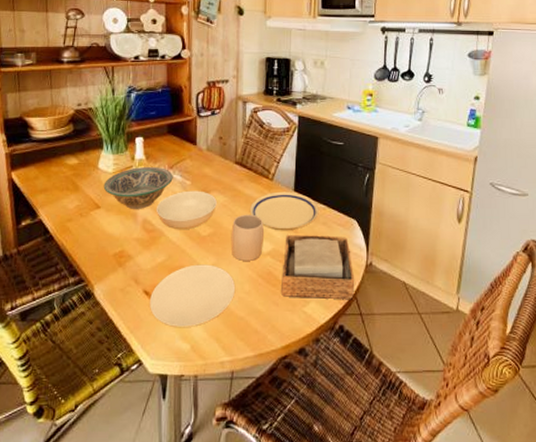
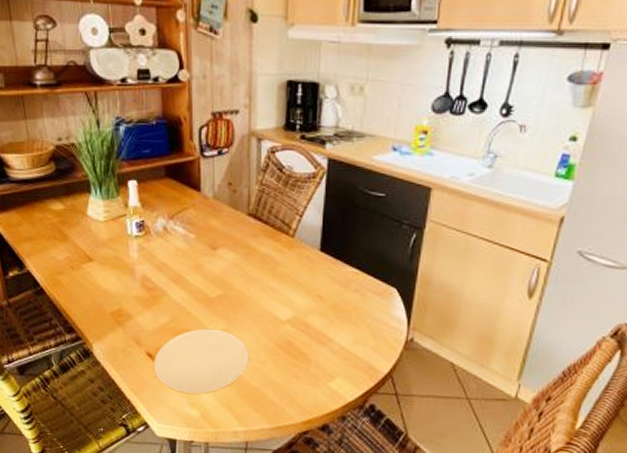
bowl: present [103,166,173,209] -> none [95,215,174,264]
bowl: present [155,190,217,230] -> none [155,245,227,290]
mug: present [231,214,265,261] -> none [243,275,284,328]
plate: present [250,191,319,231] -> none [266,250,350,297]
napkin holder: present [281,234,355,300] -> none [303,301,391,378]

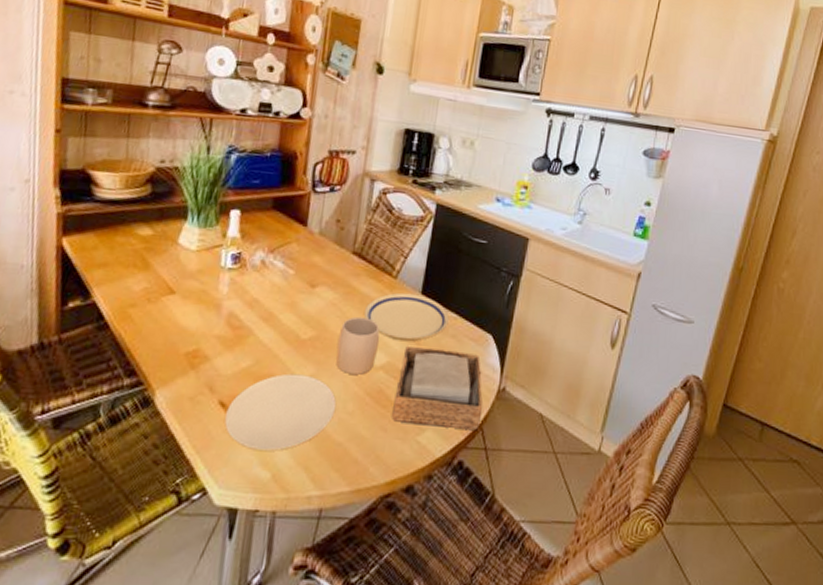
mug: none [243,275,284,328] -> present [336,316,380,375]
plate: none [266,250,350,297] -> present [364,292,449,342]
napkin holder: none [303,301,391,378] -> present [392,345,483,431]

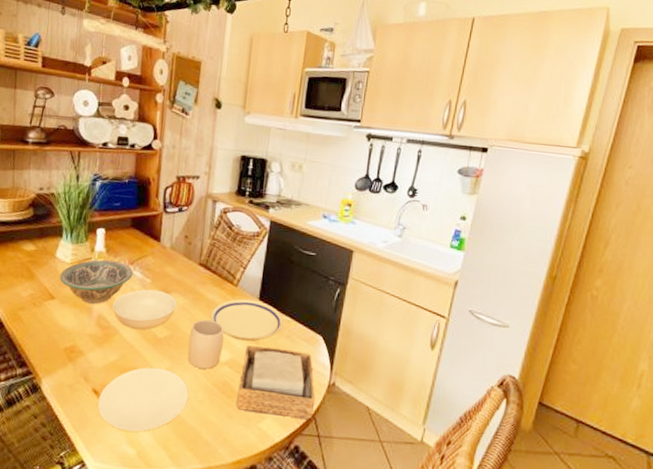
bowl: none [182,246,274,300] -> present [59,259,133,304]
bowl: none [246,281,325,330] -> present [112,289,177,330]

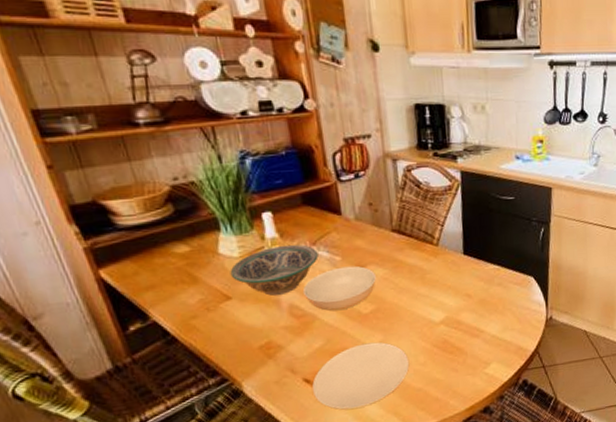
mug: present [187,319,224,369] -> none [396,284,436,334]
plate: present [211,298,284,341] -> none [415,255,493,298]
napkin holder: present [236,345,316,420] -> none [458,295,536,362]

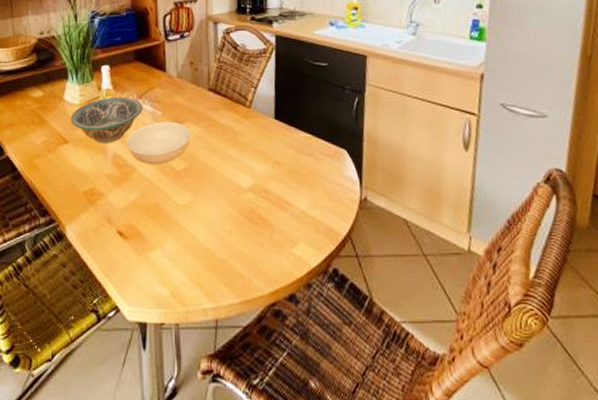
plate: present [312,342,410,410] -> none [125,202,216,272]

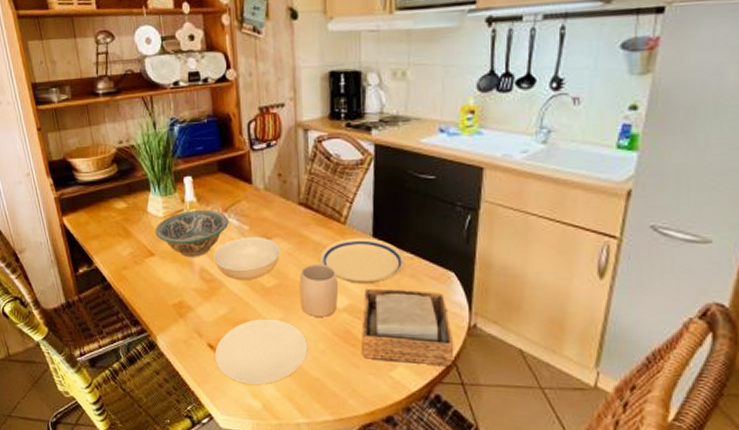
plate: none [125,202,216,272] -> present [215,318,308,386]
mug: none [208,146,245,197] -> present [299,263,339,317]
plate: none [227,119,304,164] -> present [320,237,405,284]
napkin holder: none [266,167,349,240] -> present [362,287,454,367]

